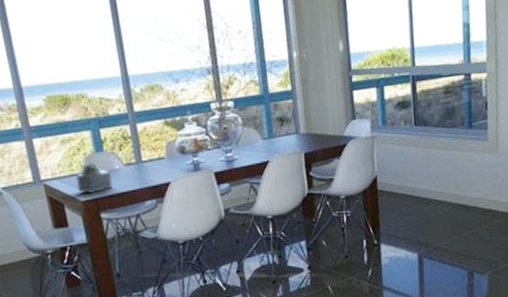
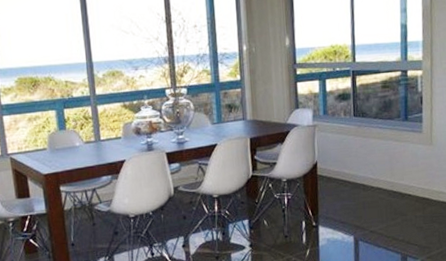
succulent plant: present [75,162,113,194] -> none [39,139,73,168]

